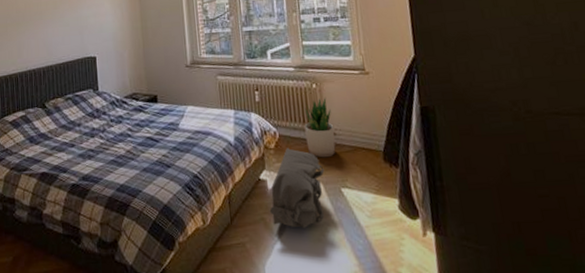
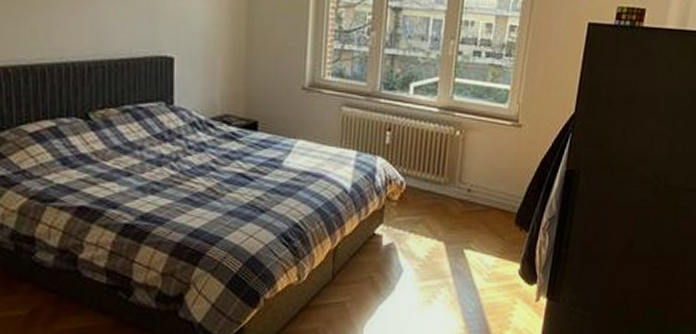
duffel bag: present [269,147,325,228] -> none [379,200,450,289]
planter: present [304,98,336,158] -> none [436,148,471,216]

